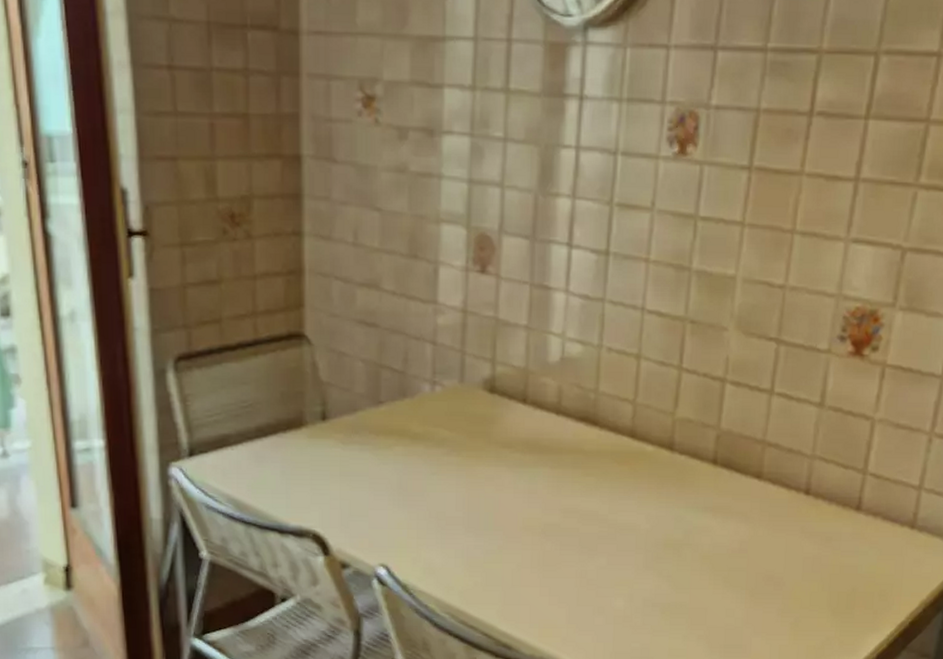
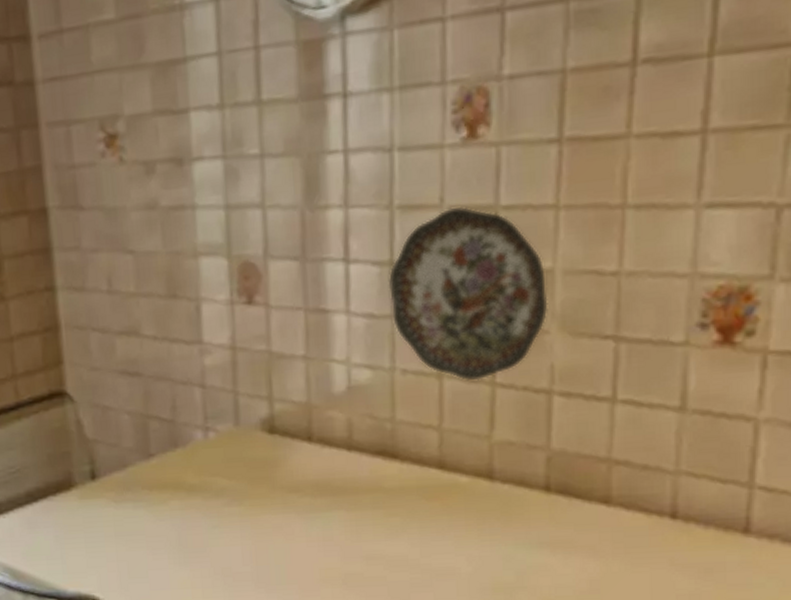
decorative plate: none [603,211,729,364] -> present [389,206,549,381]

